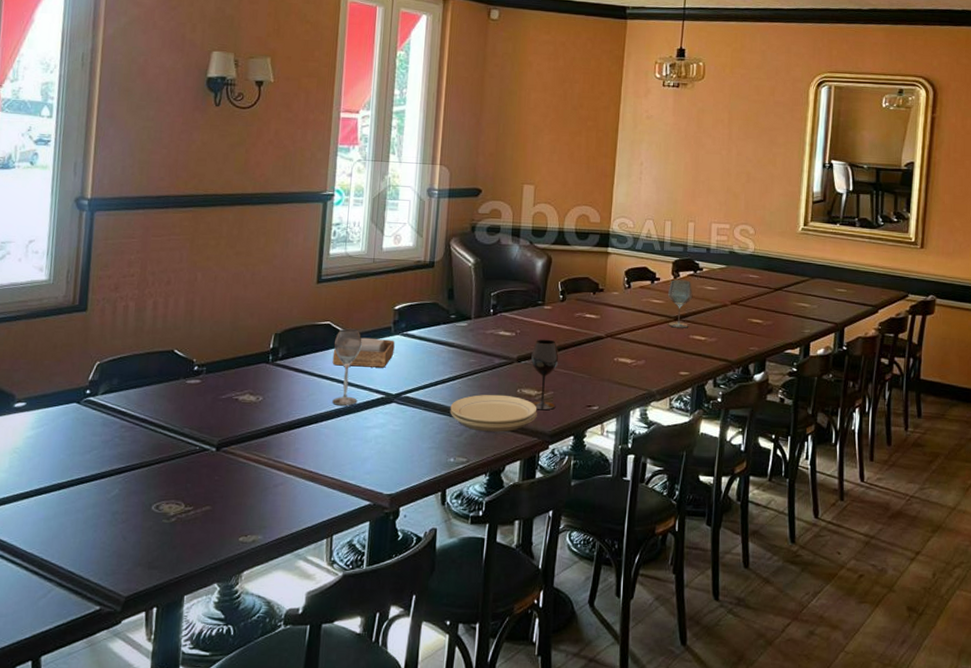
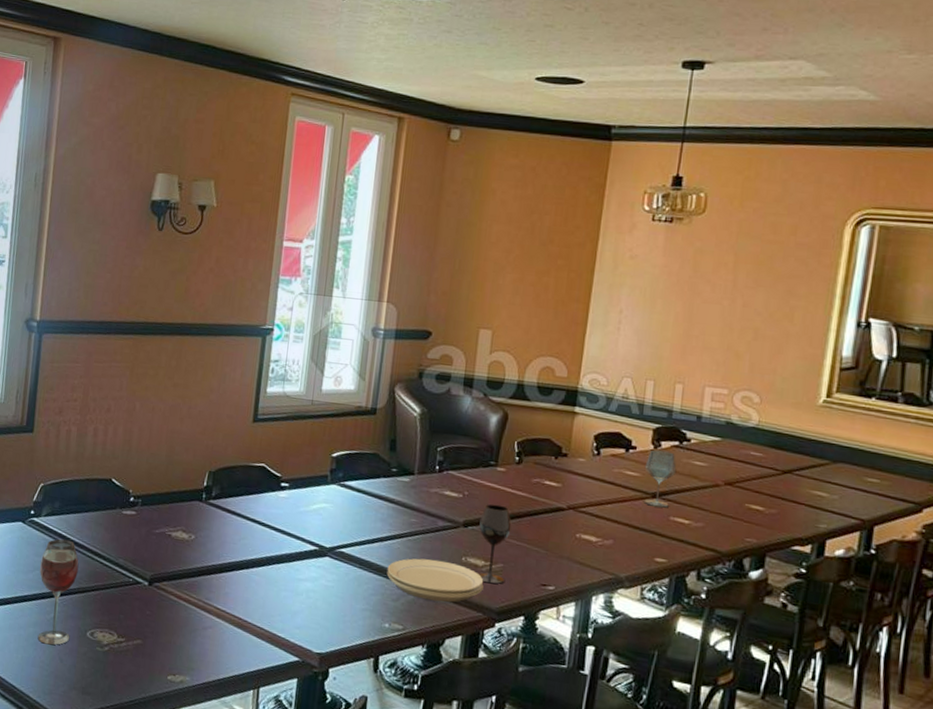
wineglass: none [97,415,141,524] -> present [37,539,79,645]
wineglass: present [332,328,362,406] -> none [264,472,297,554]
napkin holder: present [332,337,395,368] -> none [265,483,331,518]

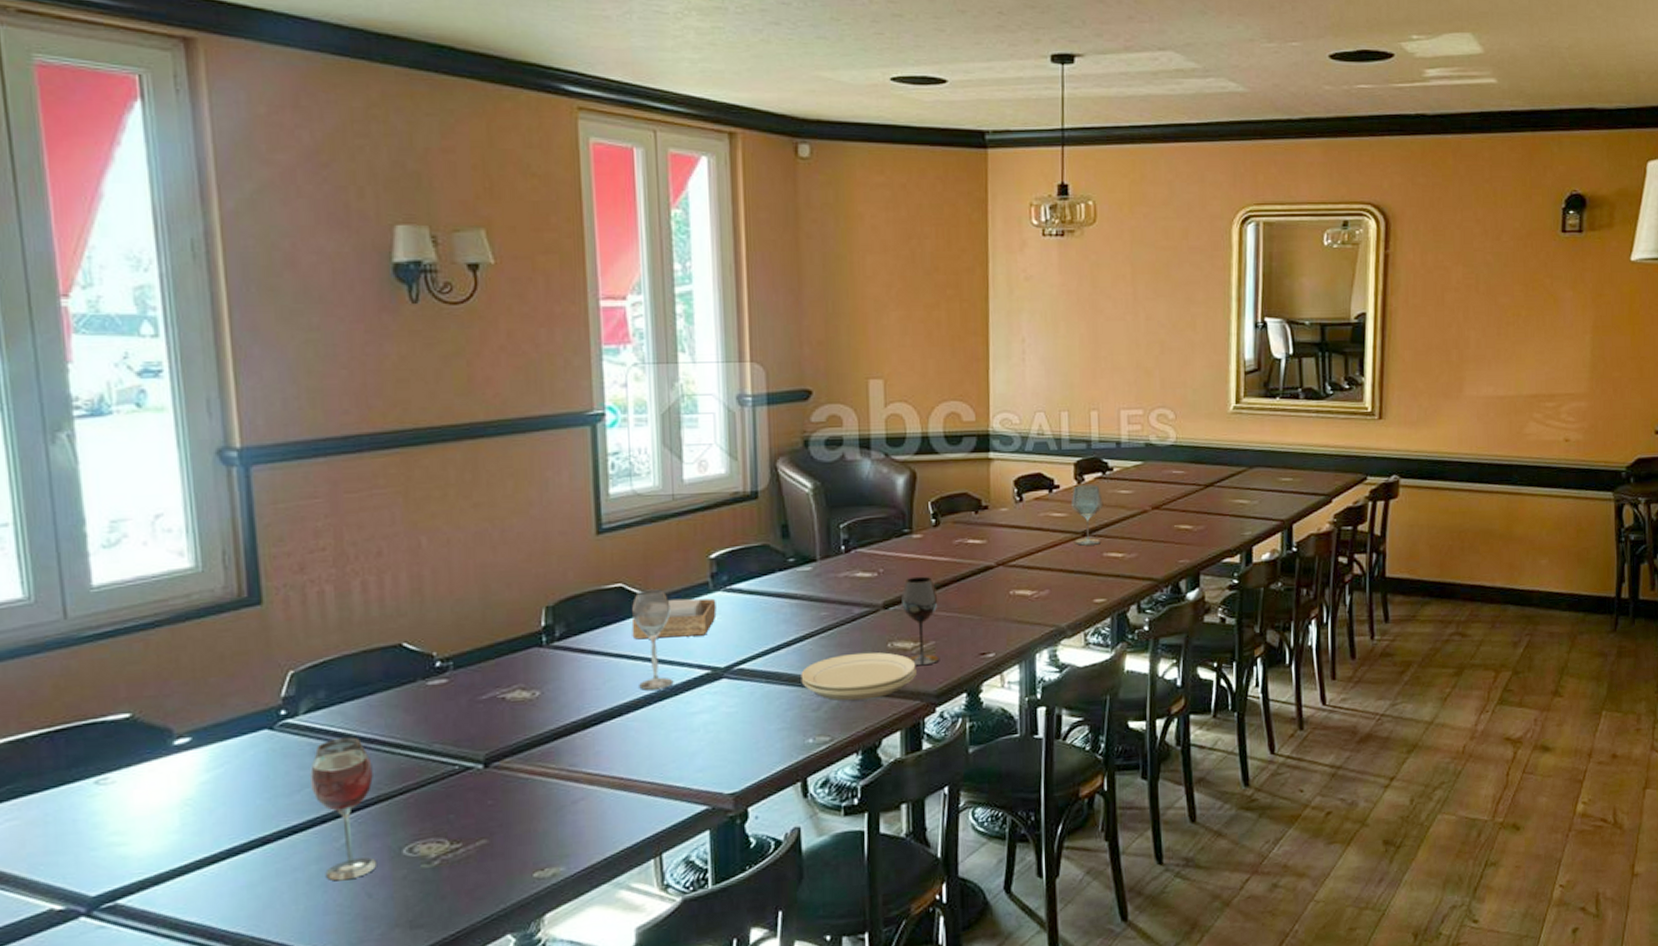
wineglass: none [264,472,297,554] -> present [631,589,674,690]
napkin holder: none [265,483,331,518] -> present [631,598,717,640]

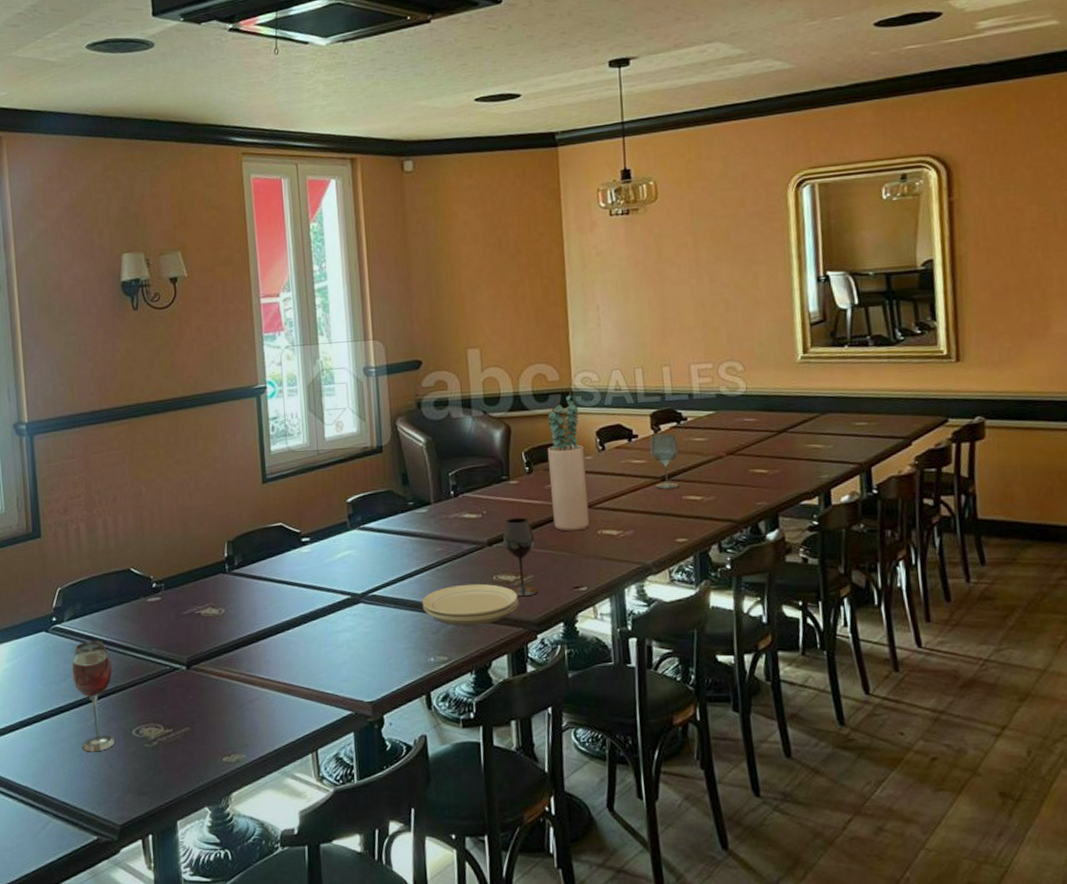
wineglass: present [631,589,674,690] -> none [289,527,323,611]
napkin holder: present [631,598,717,640] -> none [289,535,354,569]
vase: none [957,430,1002,592] -> present [547,388,590,532]

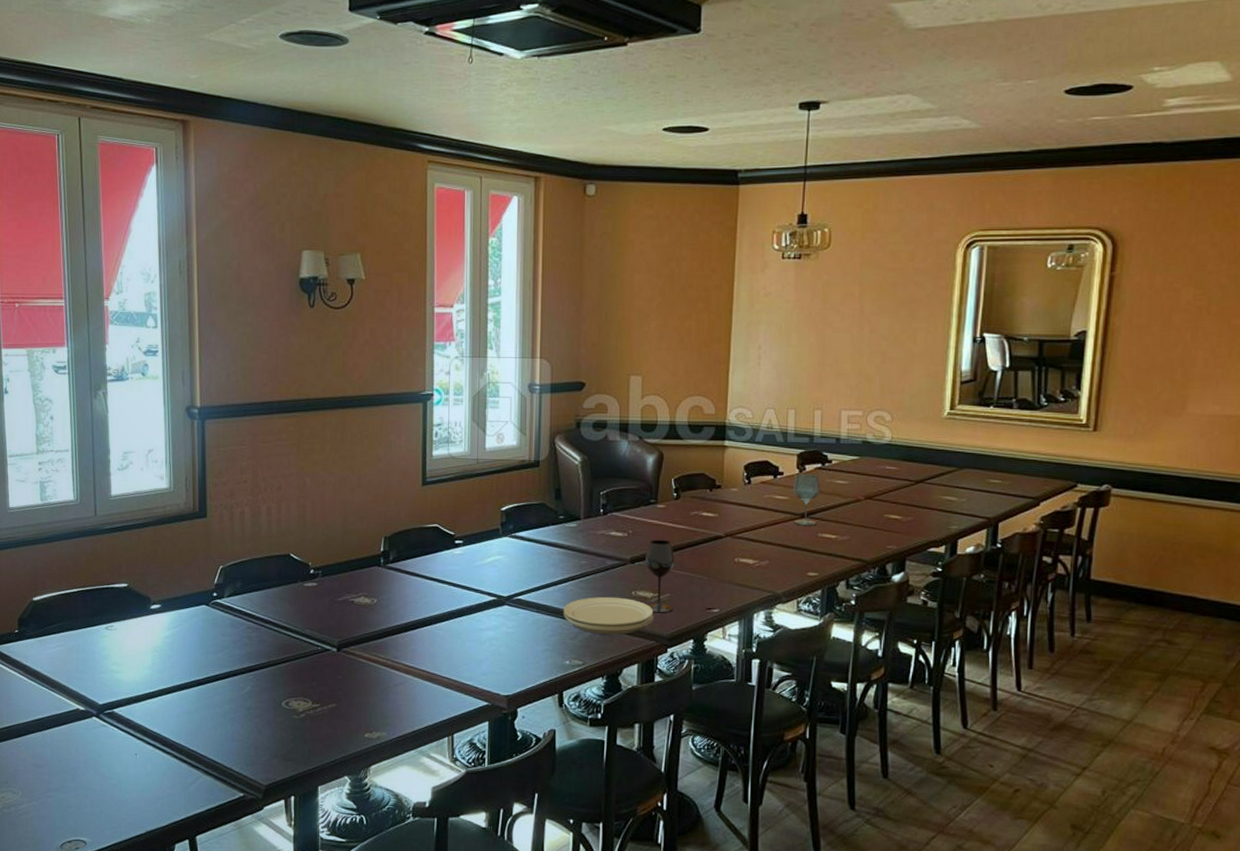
wineglass: present [71,640,116,752] -> none [228,617,267,719]
vase: present [547,388,590,532] -> none [694,422,731,557]

